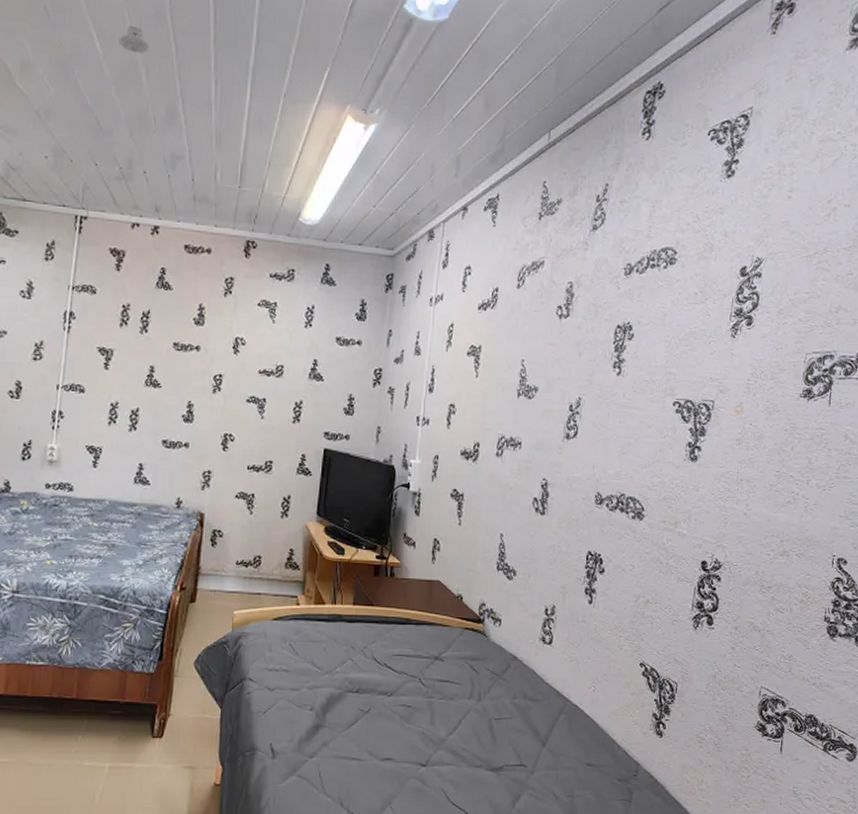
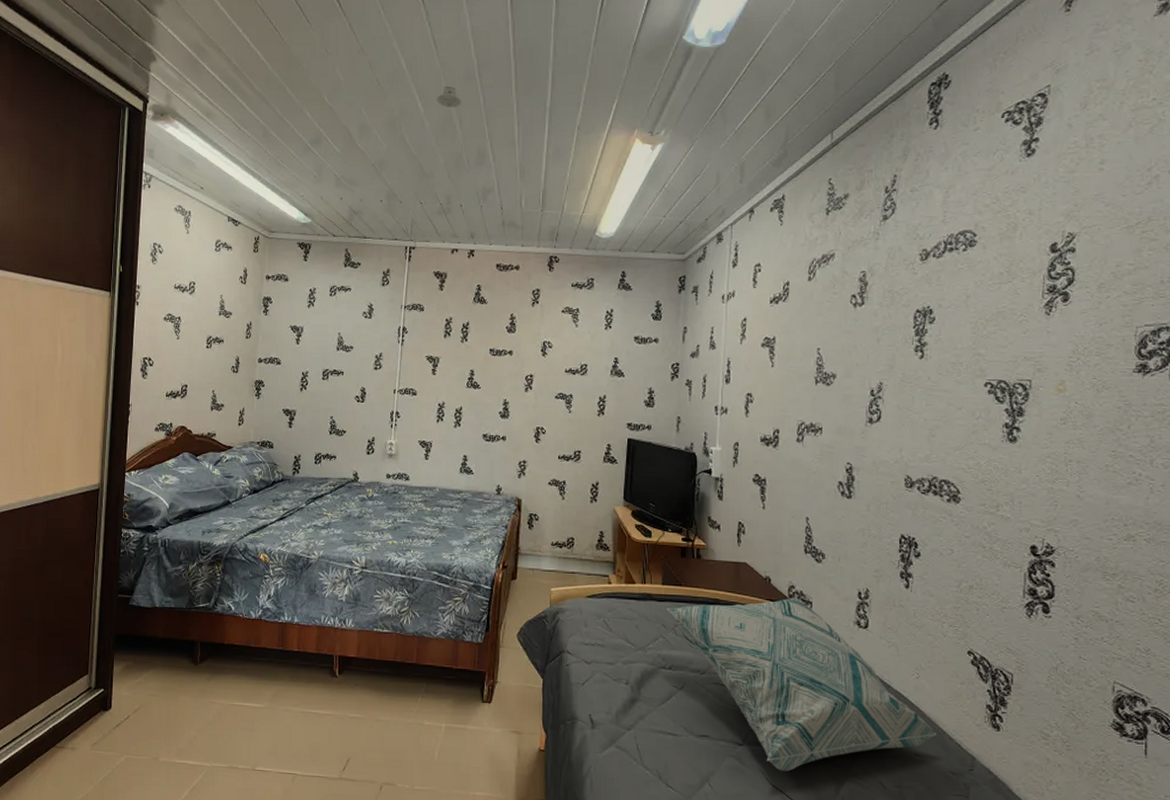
decorative pillow: none [356,616,607,789] -> present [666,598,937,771]

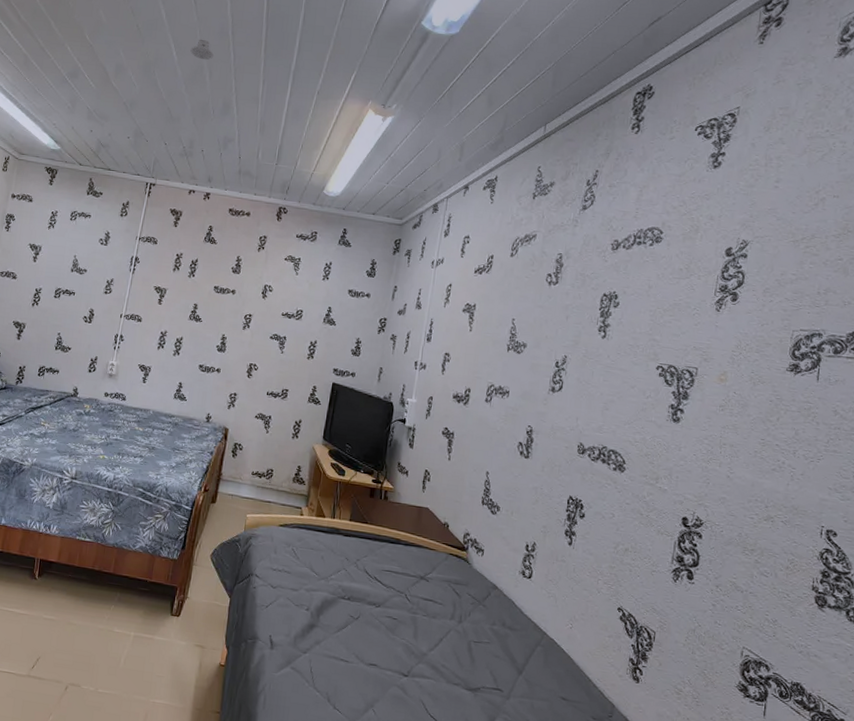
decorative pillow: present [666,598,937,771] -> none [351,542,583,704]

